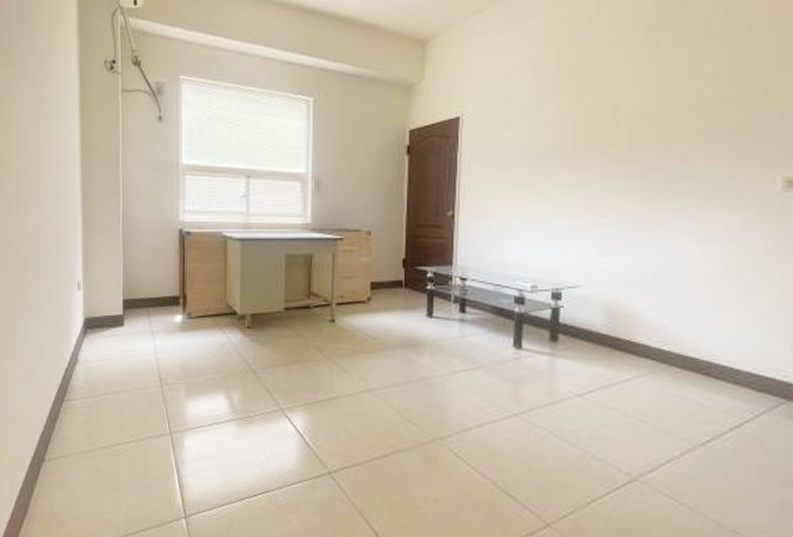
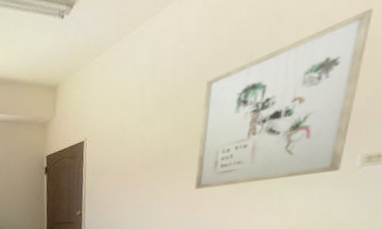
wall art: none [597,12,779,198] -> present [195,8,373,189]

